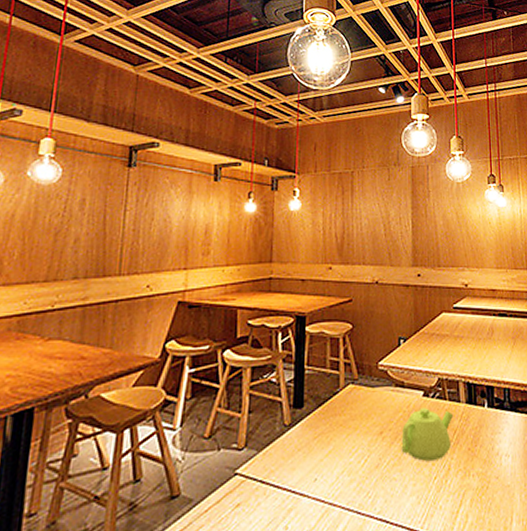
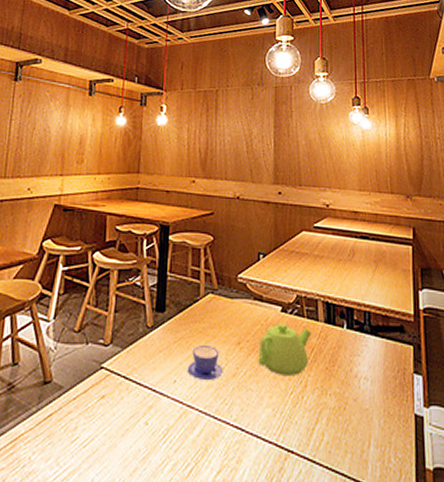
teacup: none [328,437,366,476] -> present [187,344,223,381]

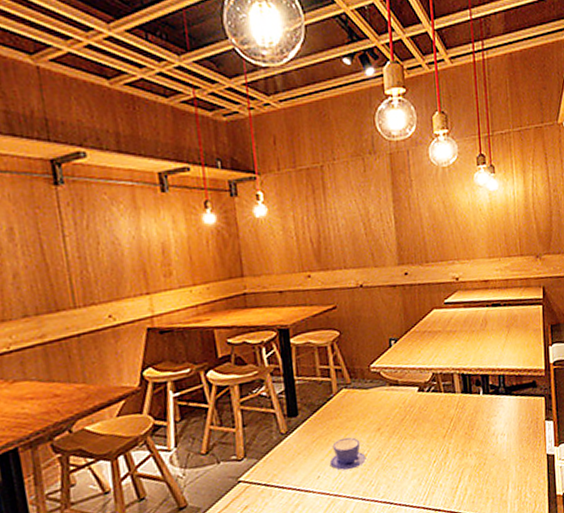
teapot: present [258,323,312,375] -> none [399,401,450,449]

